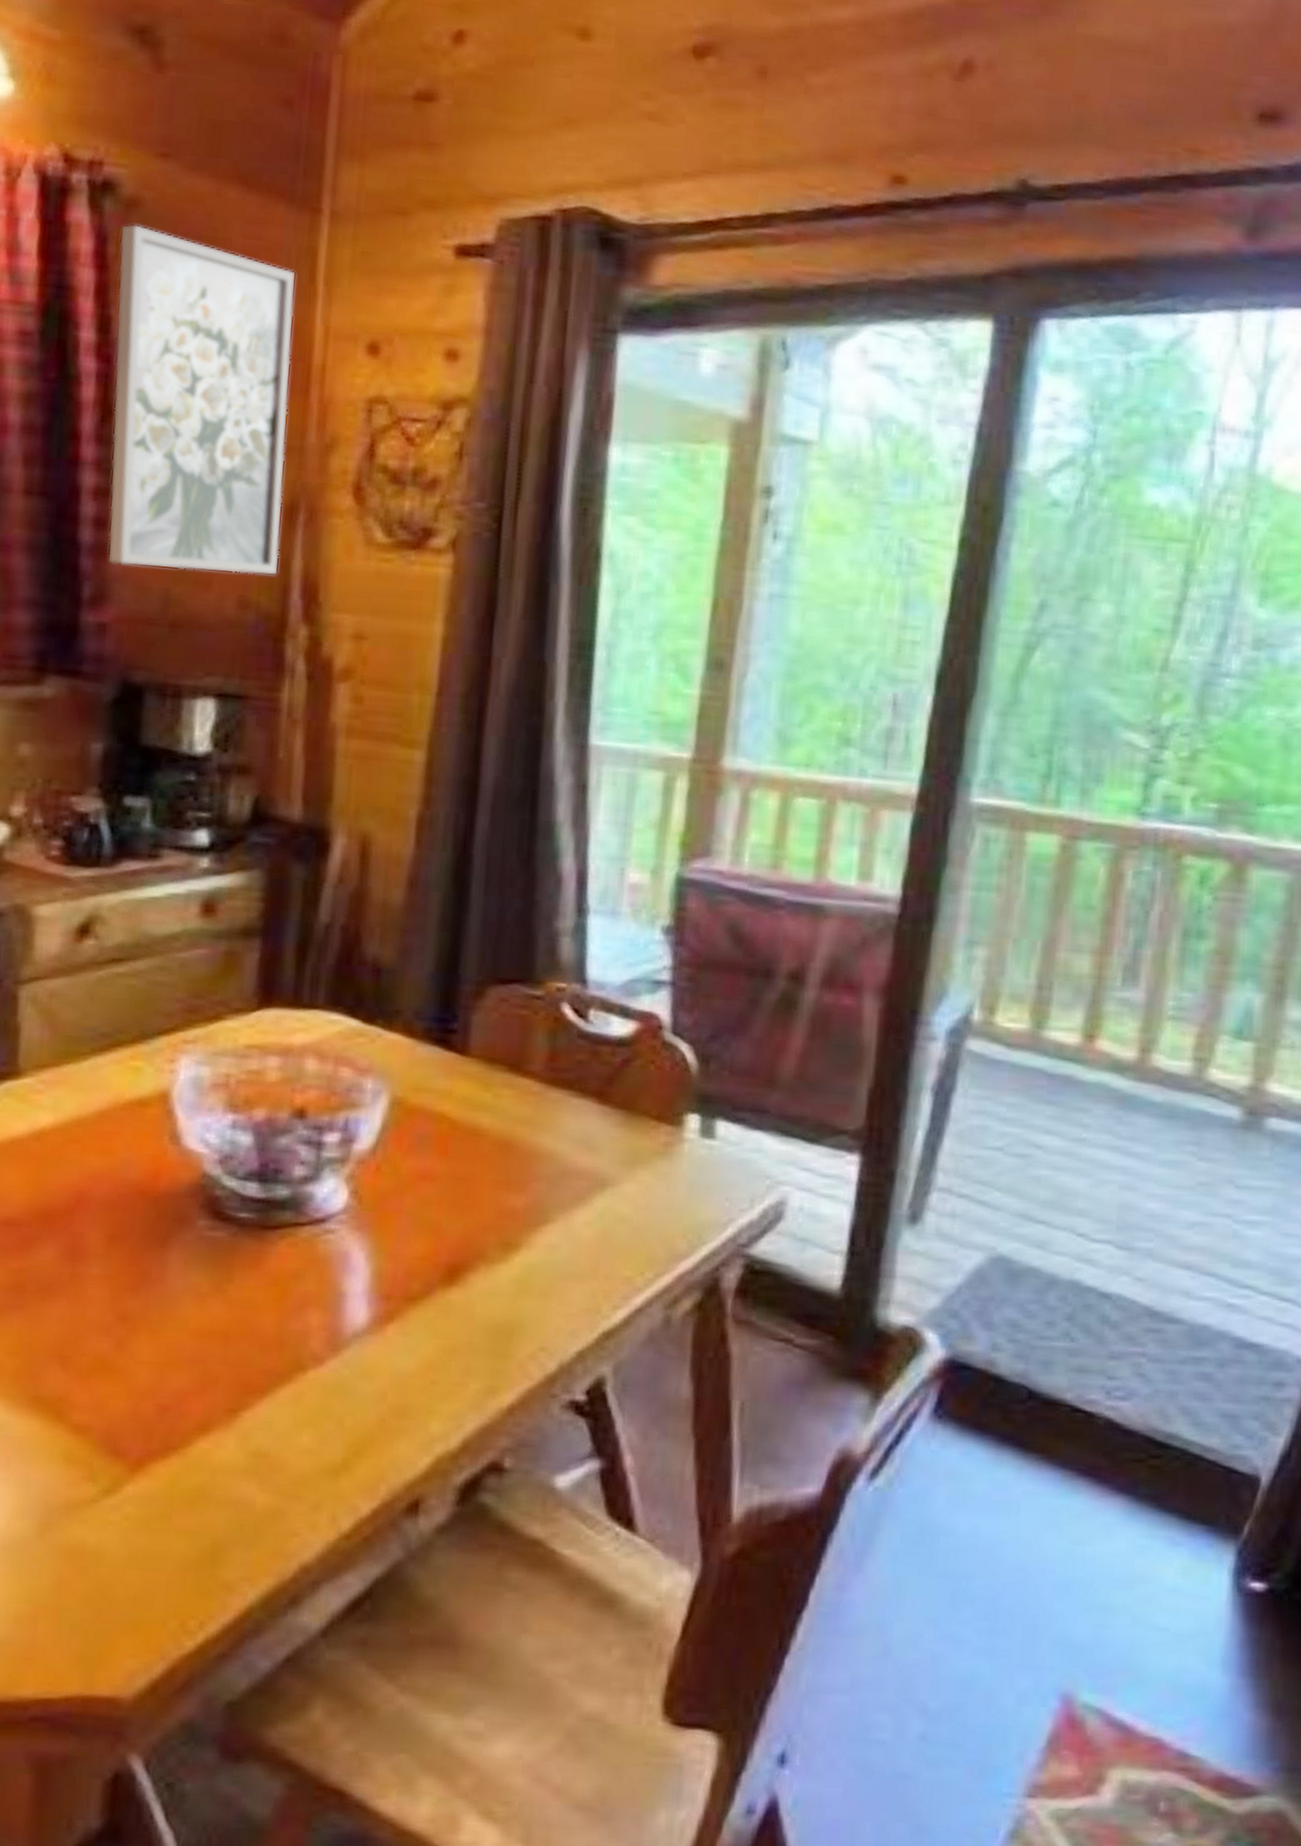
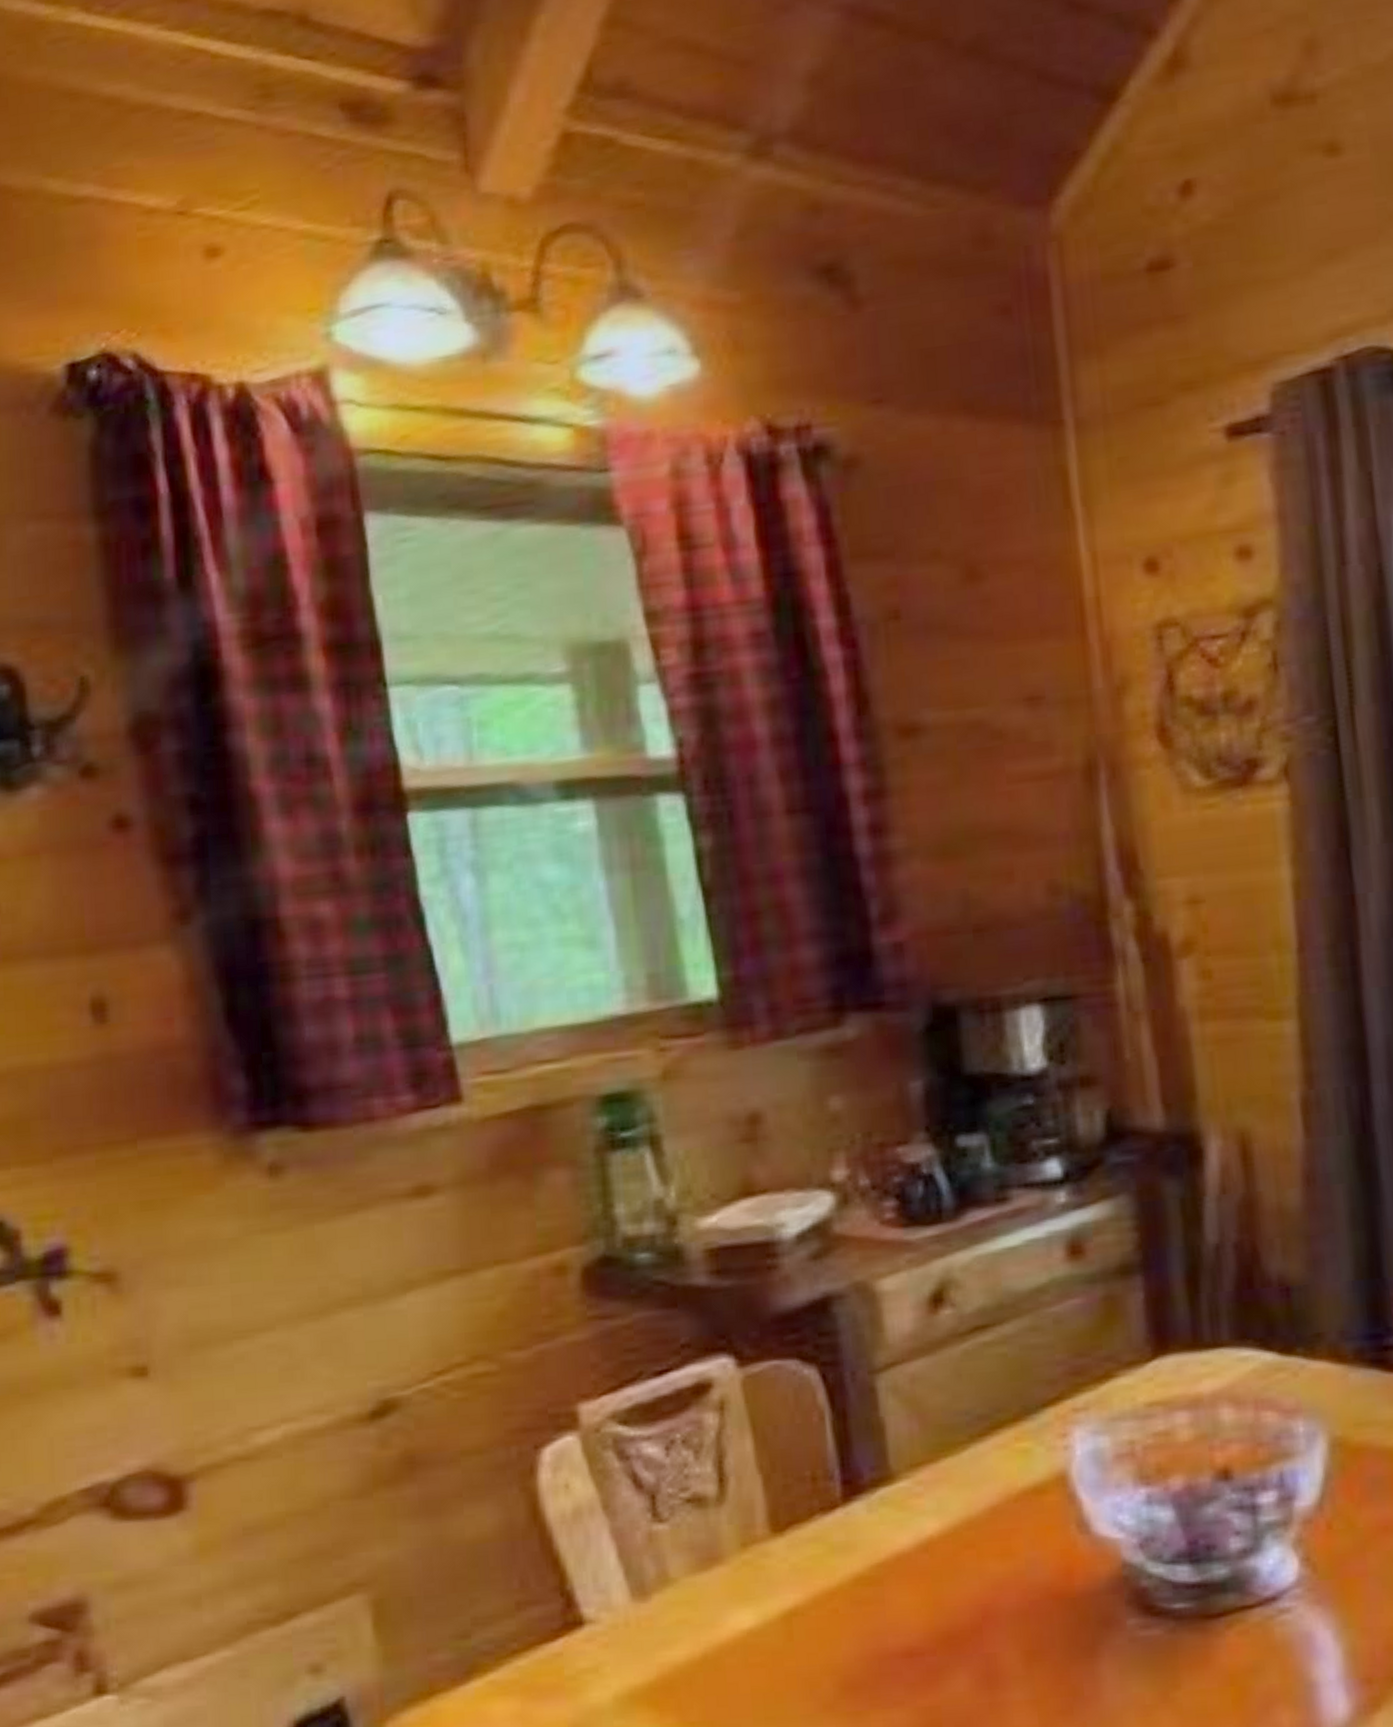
wall art: present [108,223,296,576] -> none [842,485,1085,874]

